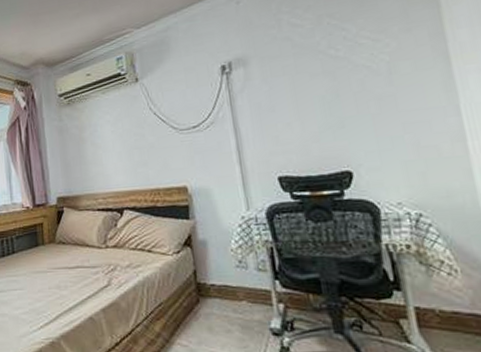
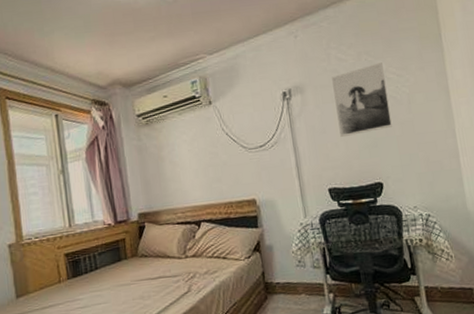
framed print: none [283,25,365,116] -> present [332,62,392,137]

